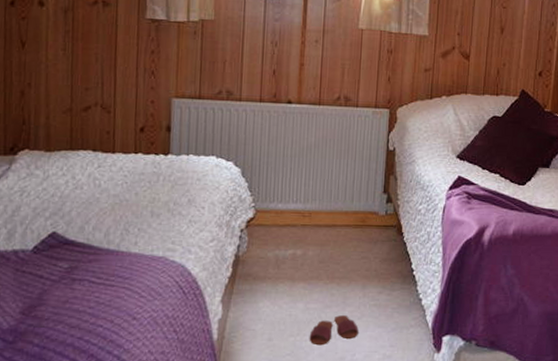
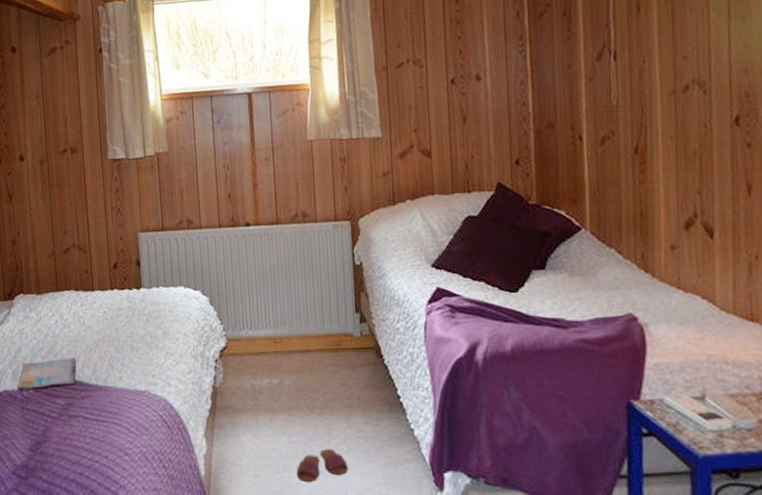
book: none [11,220,86,252] -> present [17,358,76,390]

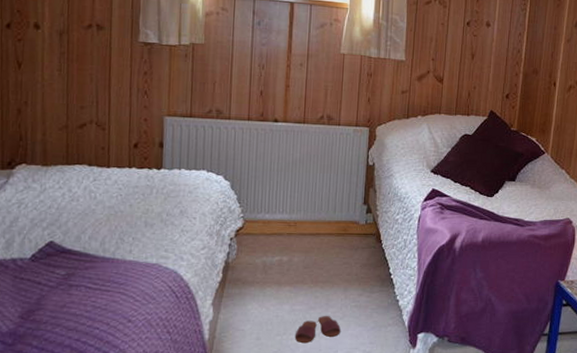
book: present [17,358,76,390] -> none [9,230,82,260]

